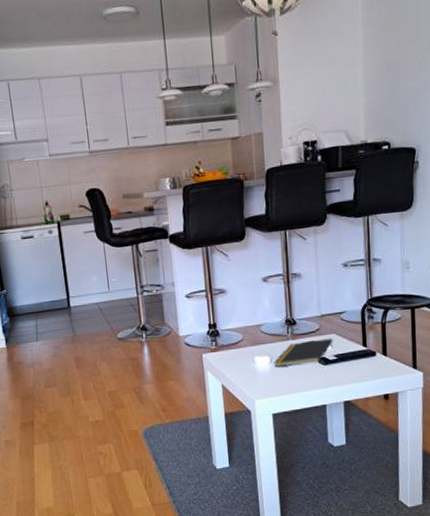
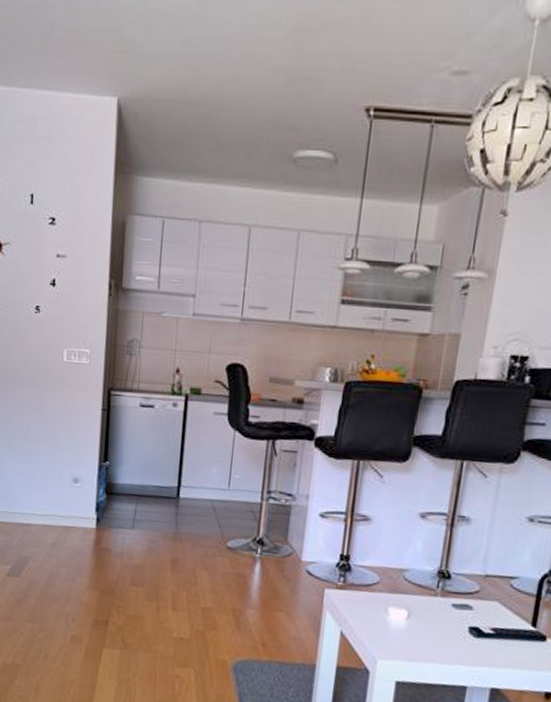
notepad: present [274,338,333,367] -> none [411,601,494,631]

